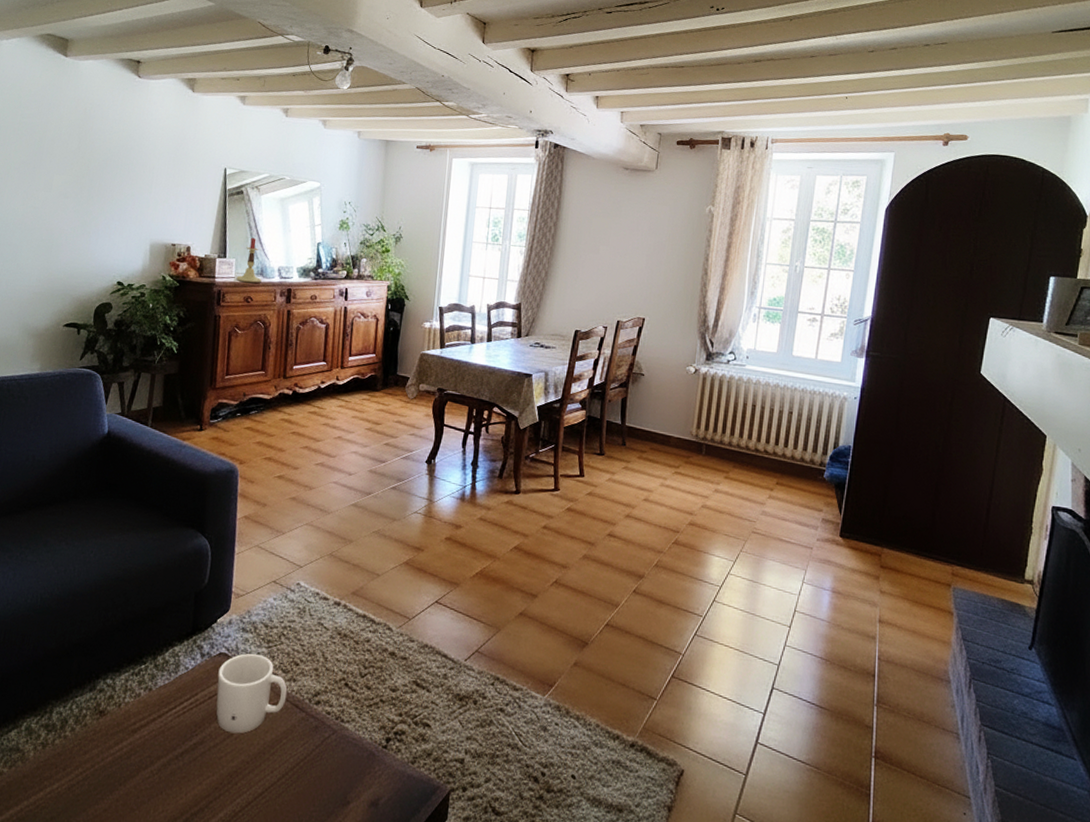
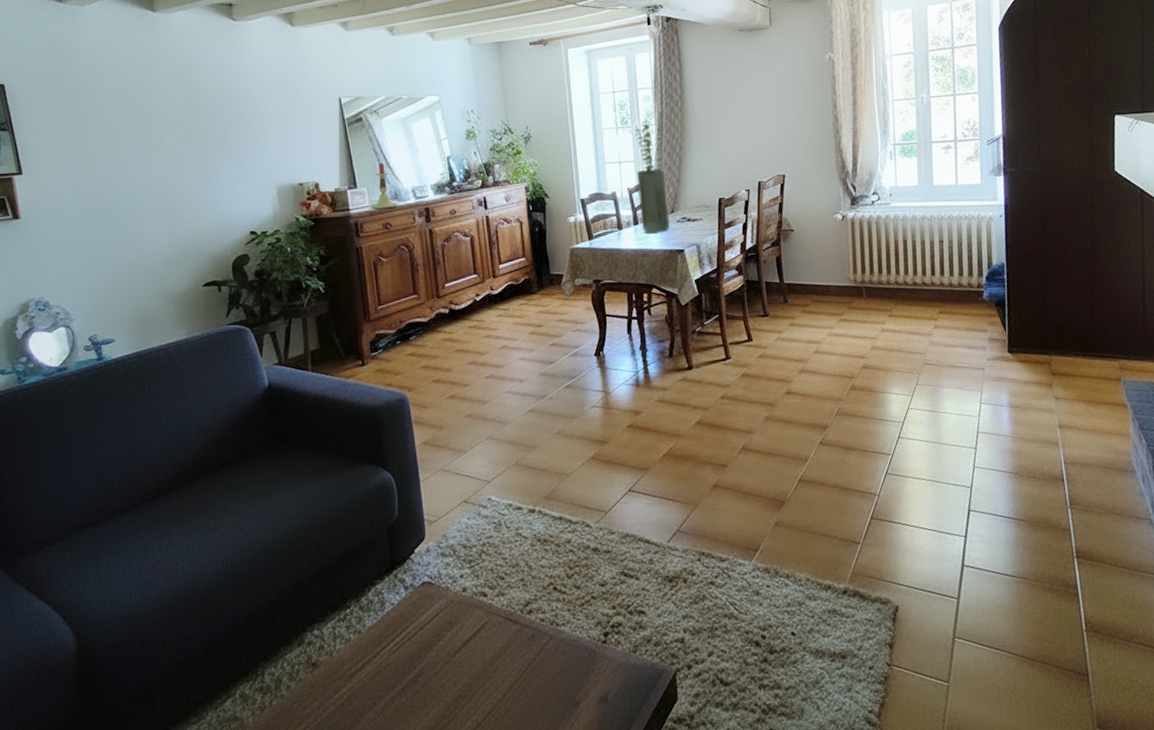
mug: present [216,653,288,734] -> none [425,575,498,659]
vase: none [495,235,533,354] -> present [635,112,670,234]

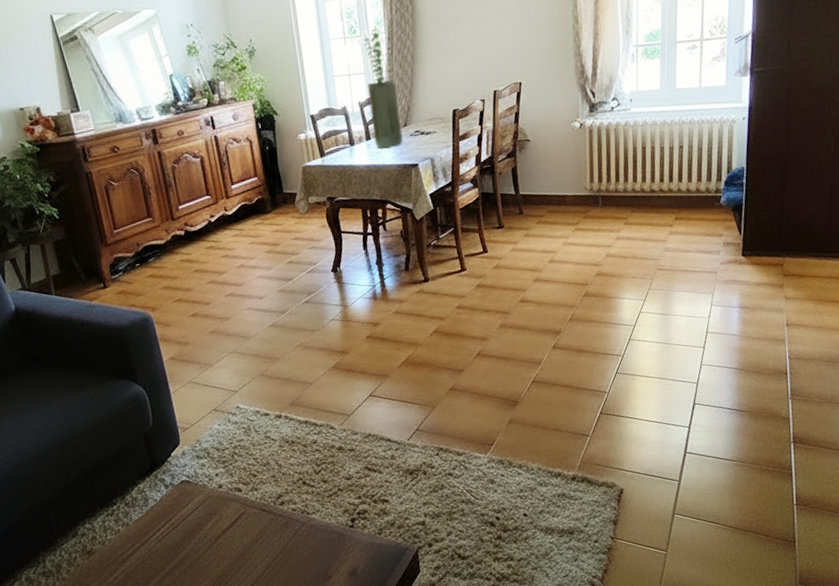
candlestick: present [371,162,397,210] -> none [96,83,123,133]

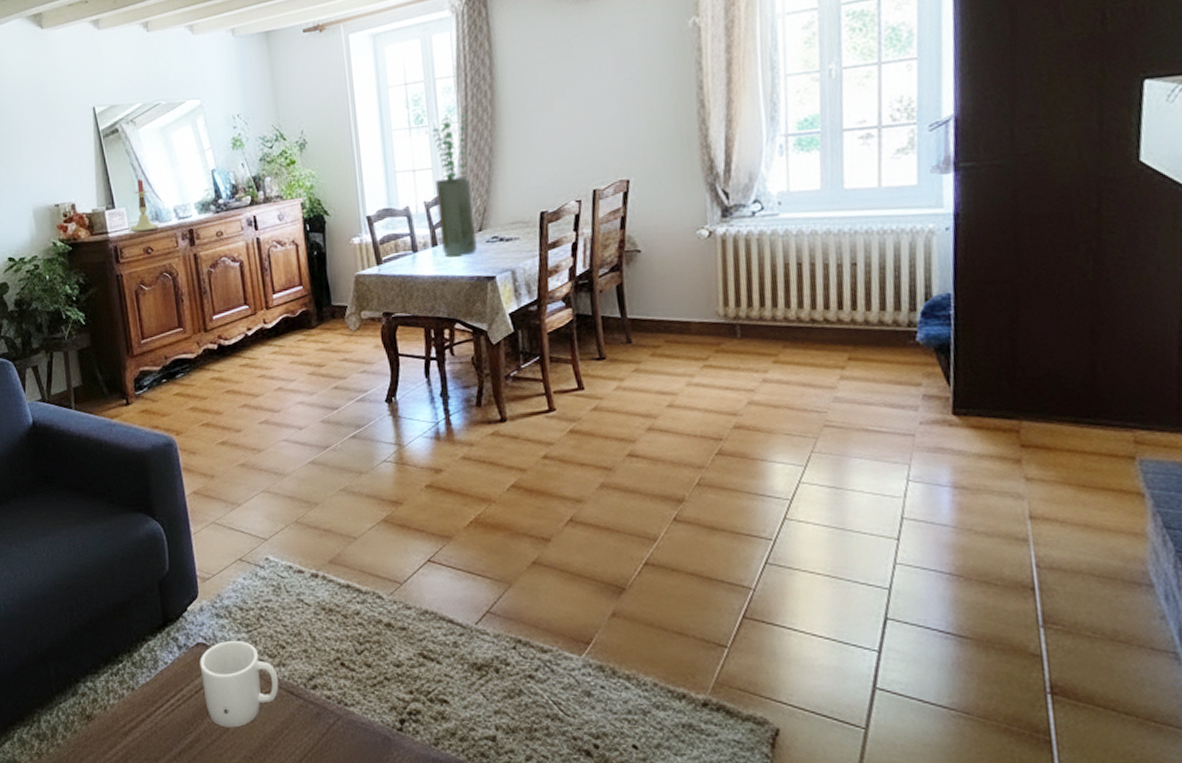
candlestick: none [96,83,123,133] -> present [130,179,159,232]
mug: none [184,474,253,545] -> present [199,640,279,728]

